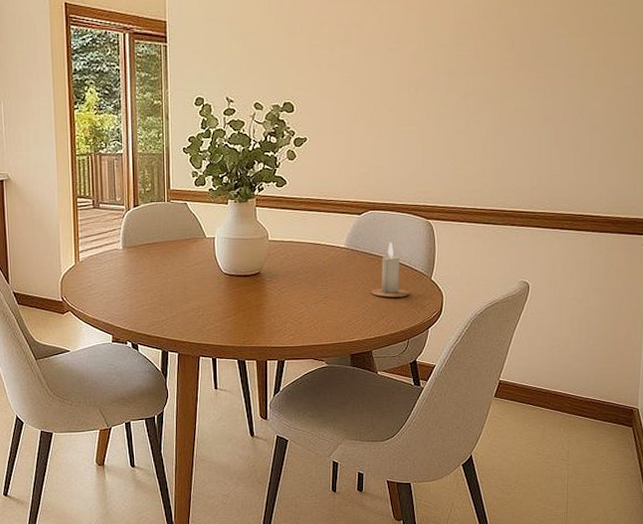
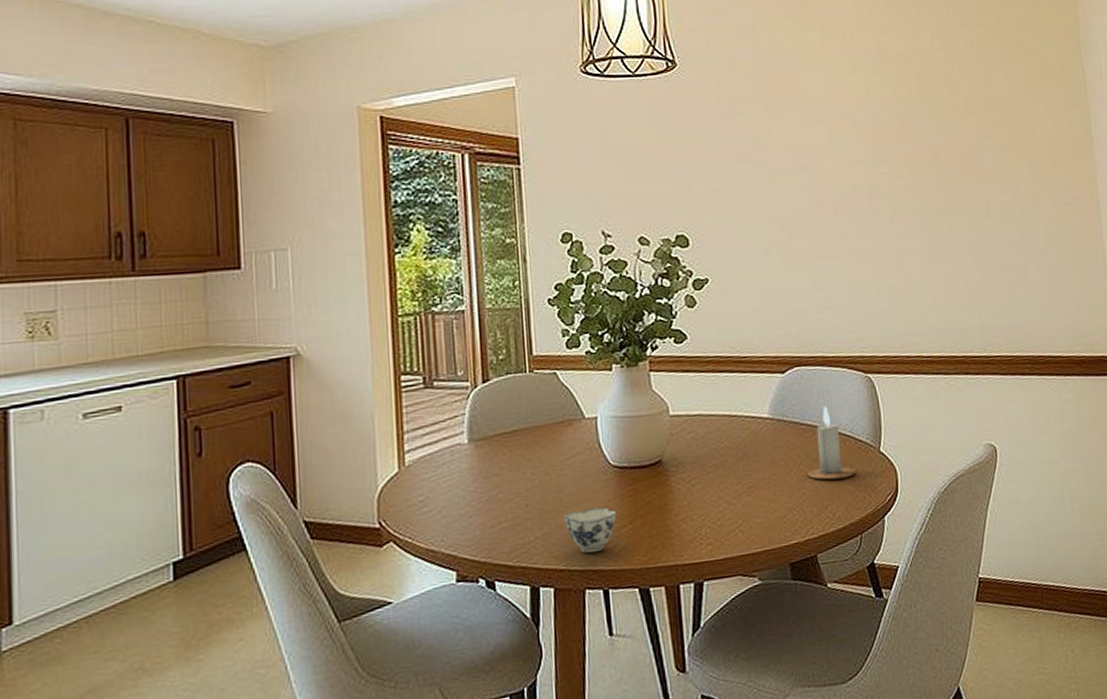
teacup: none [188,301,225,332] -> present [565,506,617,553]

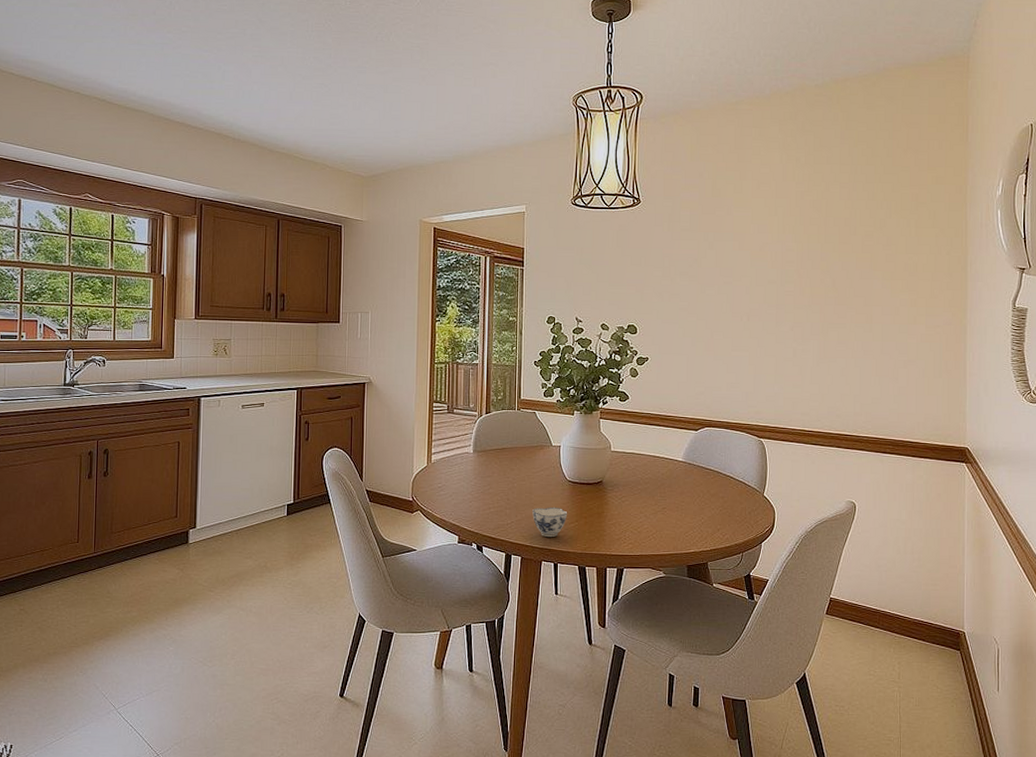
candle: present [807,406,855,480] -> none [706,458,743,511]

